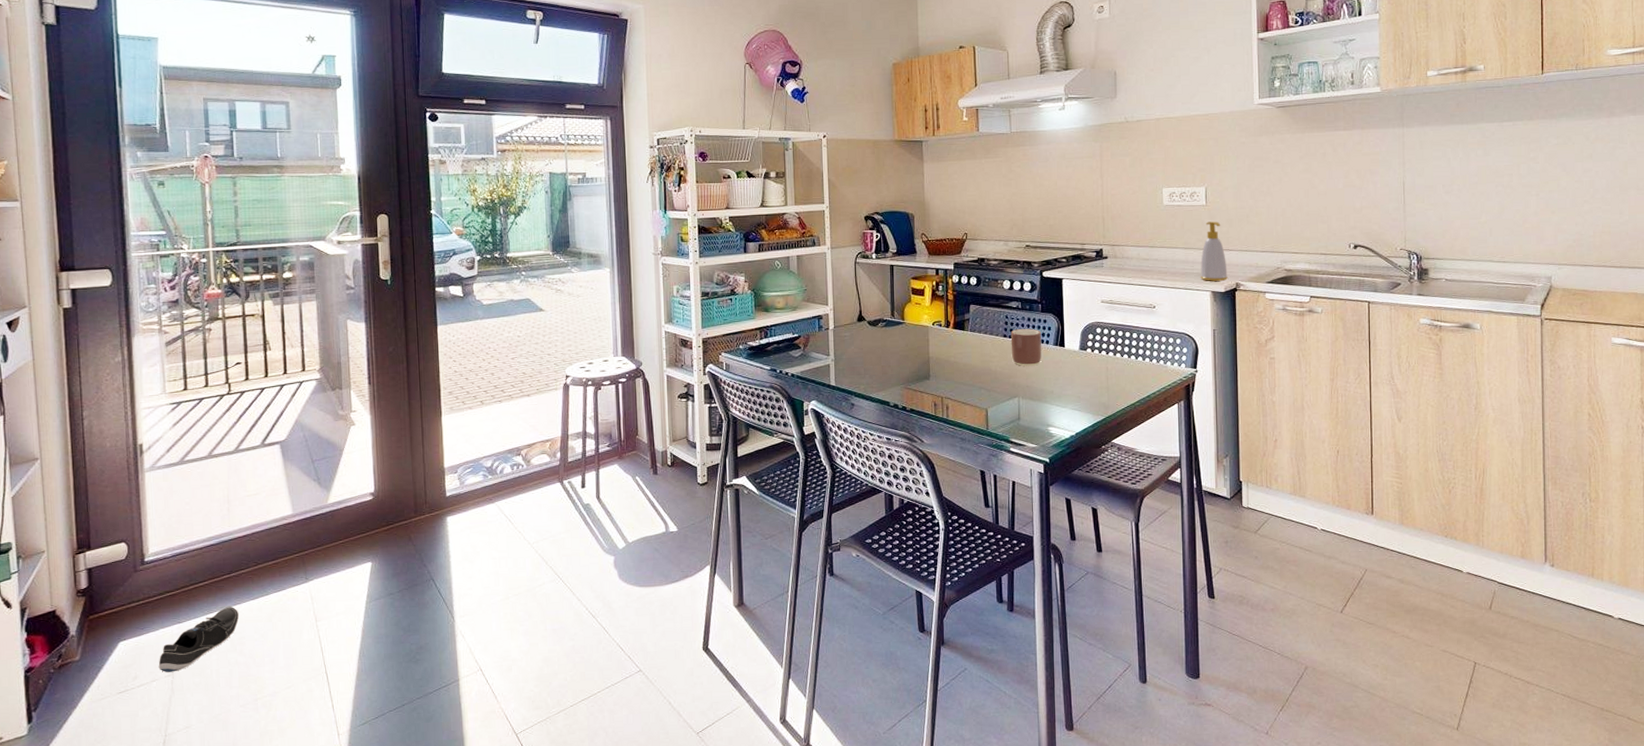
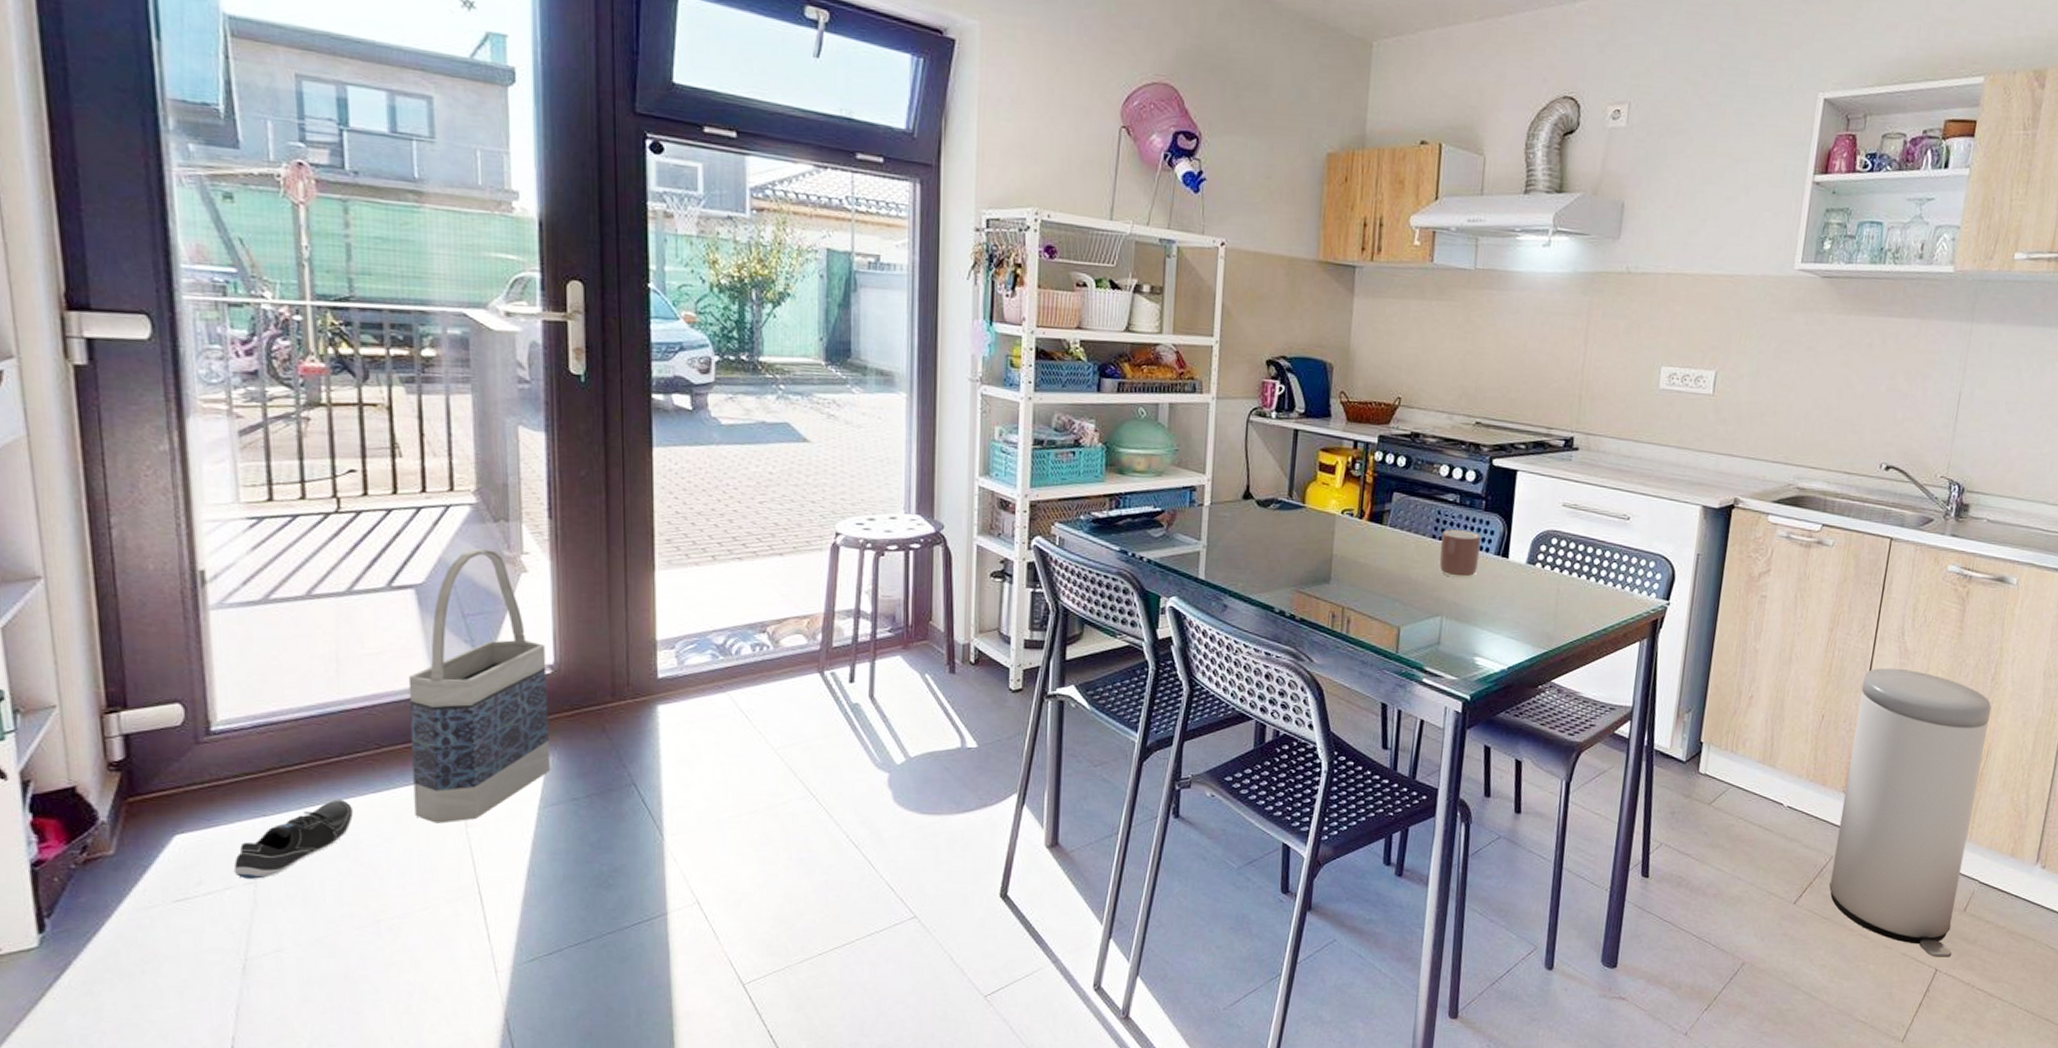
bag: none [276,411,373,620] -> present [408,549,550,824]
soap bottle: present [1200,221,1229,281] -> none [1691,416,1728,494]
pedal bin: none [1366,406,1487,652] -> present [1829,668,1992,957]

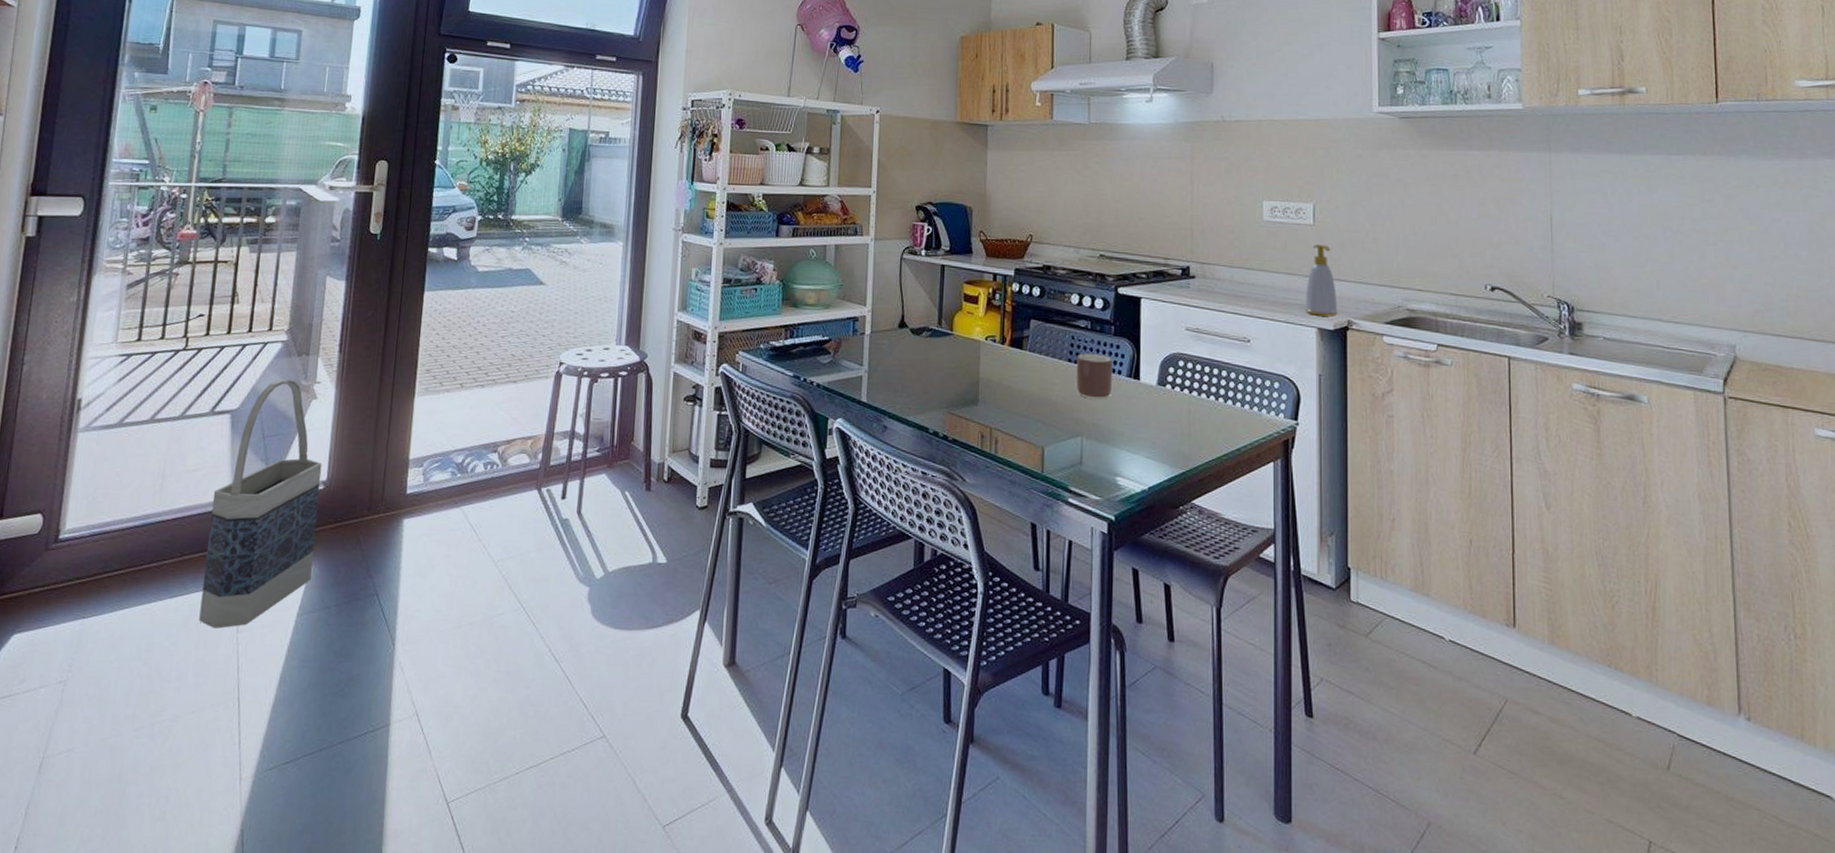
shoe: present [233,800,354,879] -> none [50,604,153,678]
soap bottle: none [1691,416,1728,494] -> present [1304,244,1339,317]
pedal bin: present [1829,668,1992,957] -> none [1506,490,1665,827]

